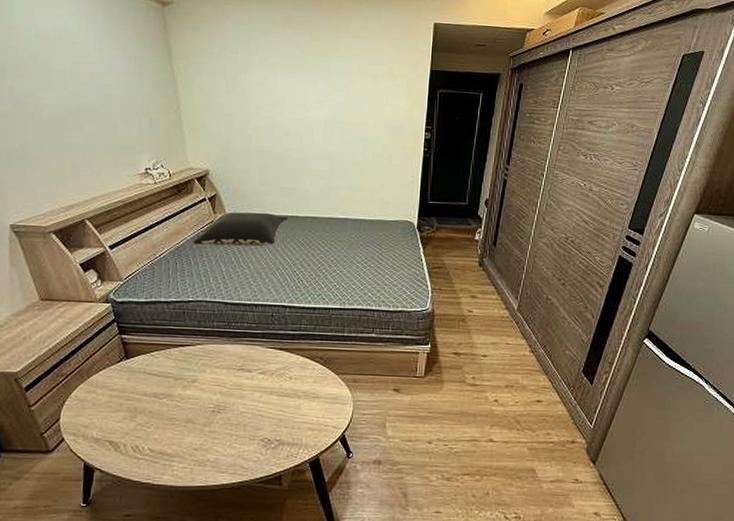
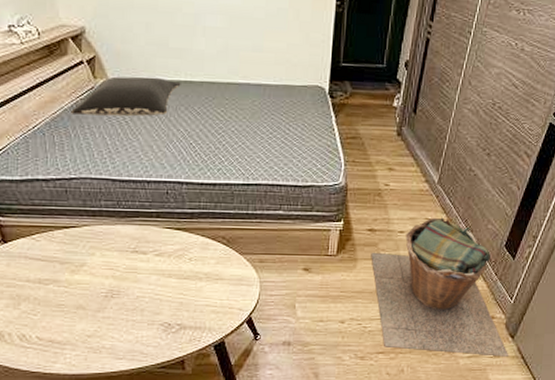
laundry basket: none [456,342,591,482] -> present [371,217,509,357]

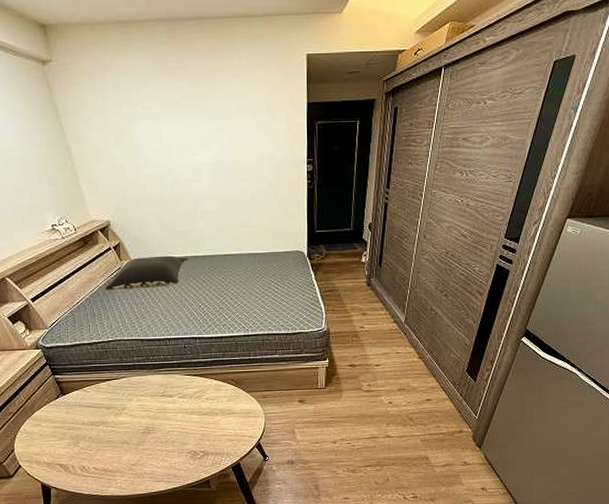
laundry basket: present [371,217,509,357] -> none [353,351,478,464]

